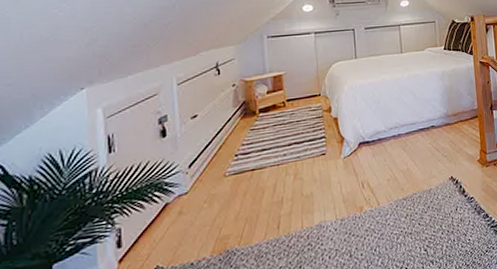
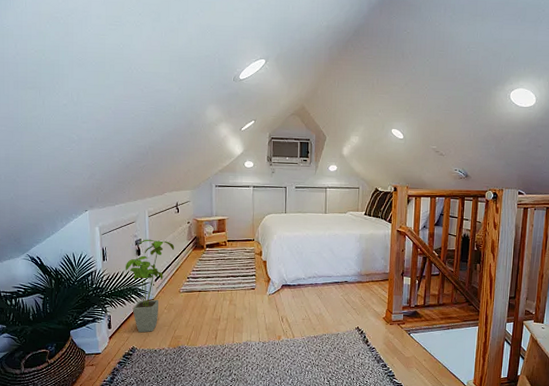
house plant: none [143,112,216,244] -> present [125,239,175,333]

